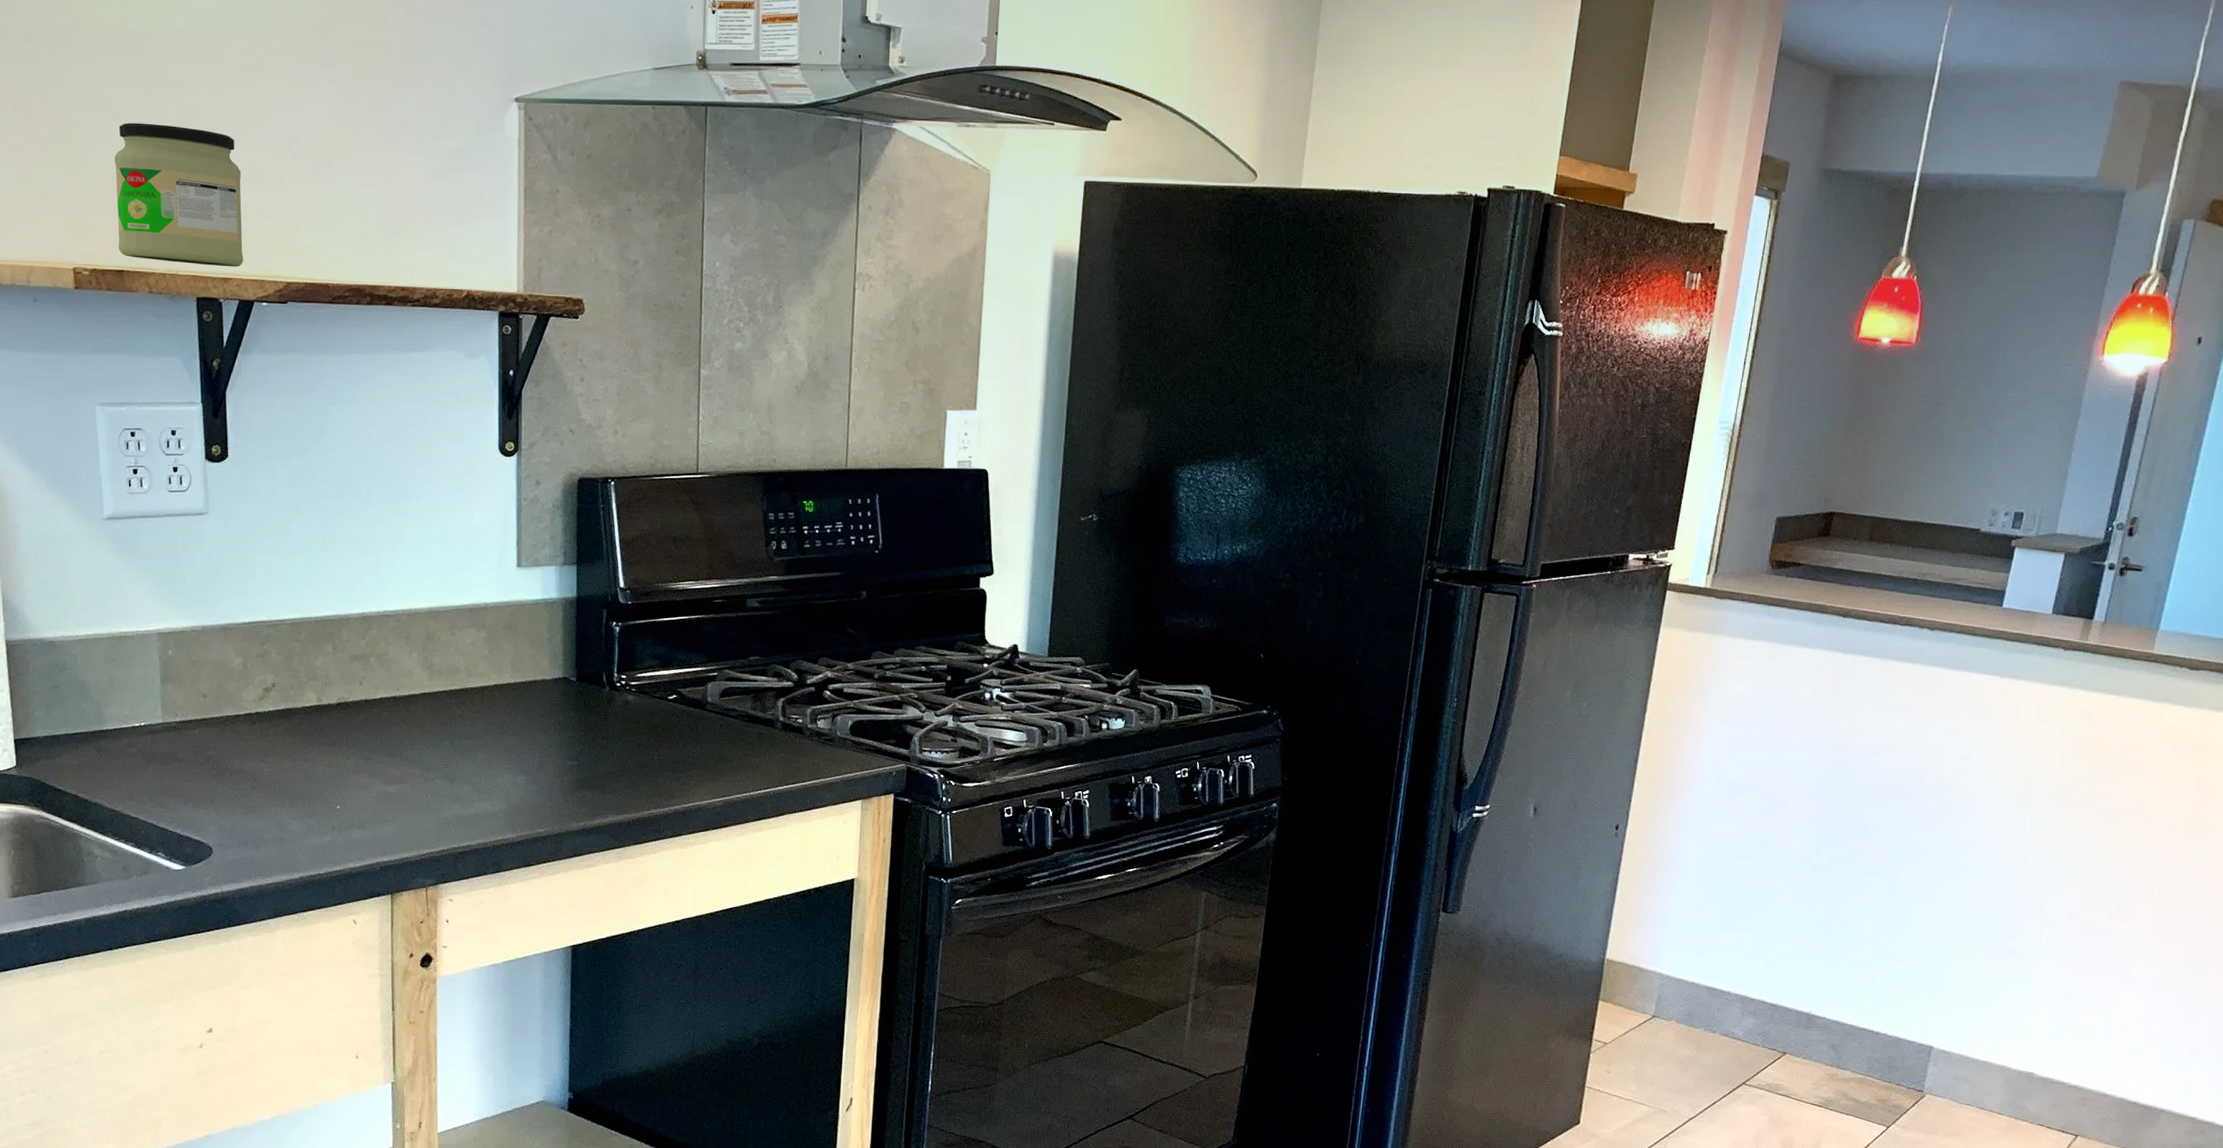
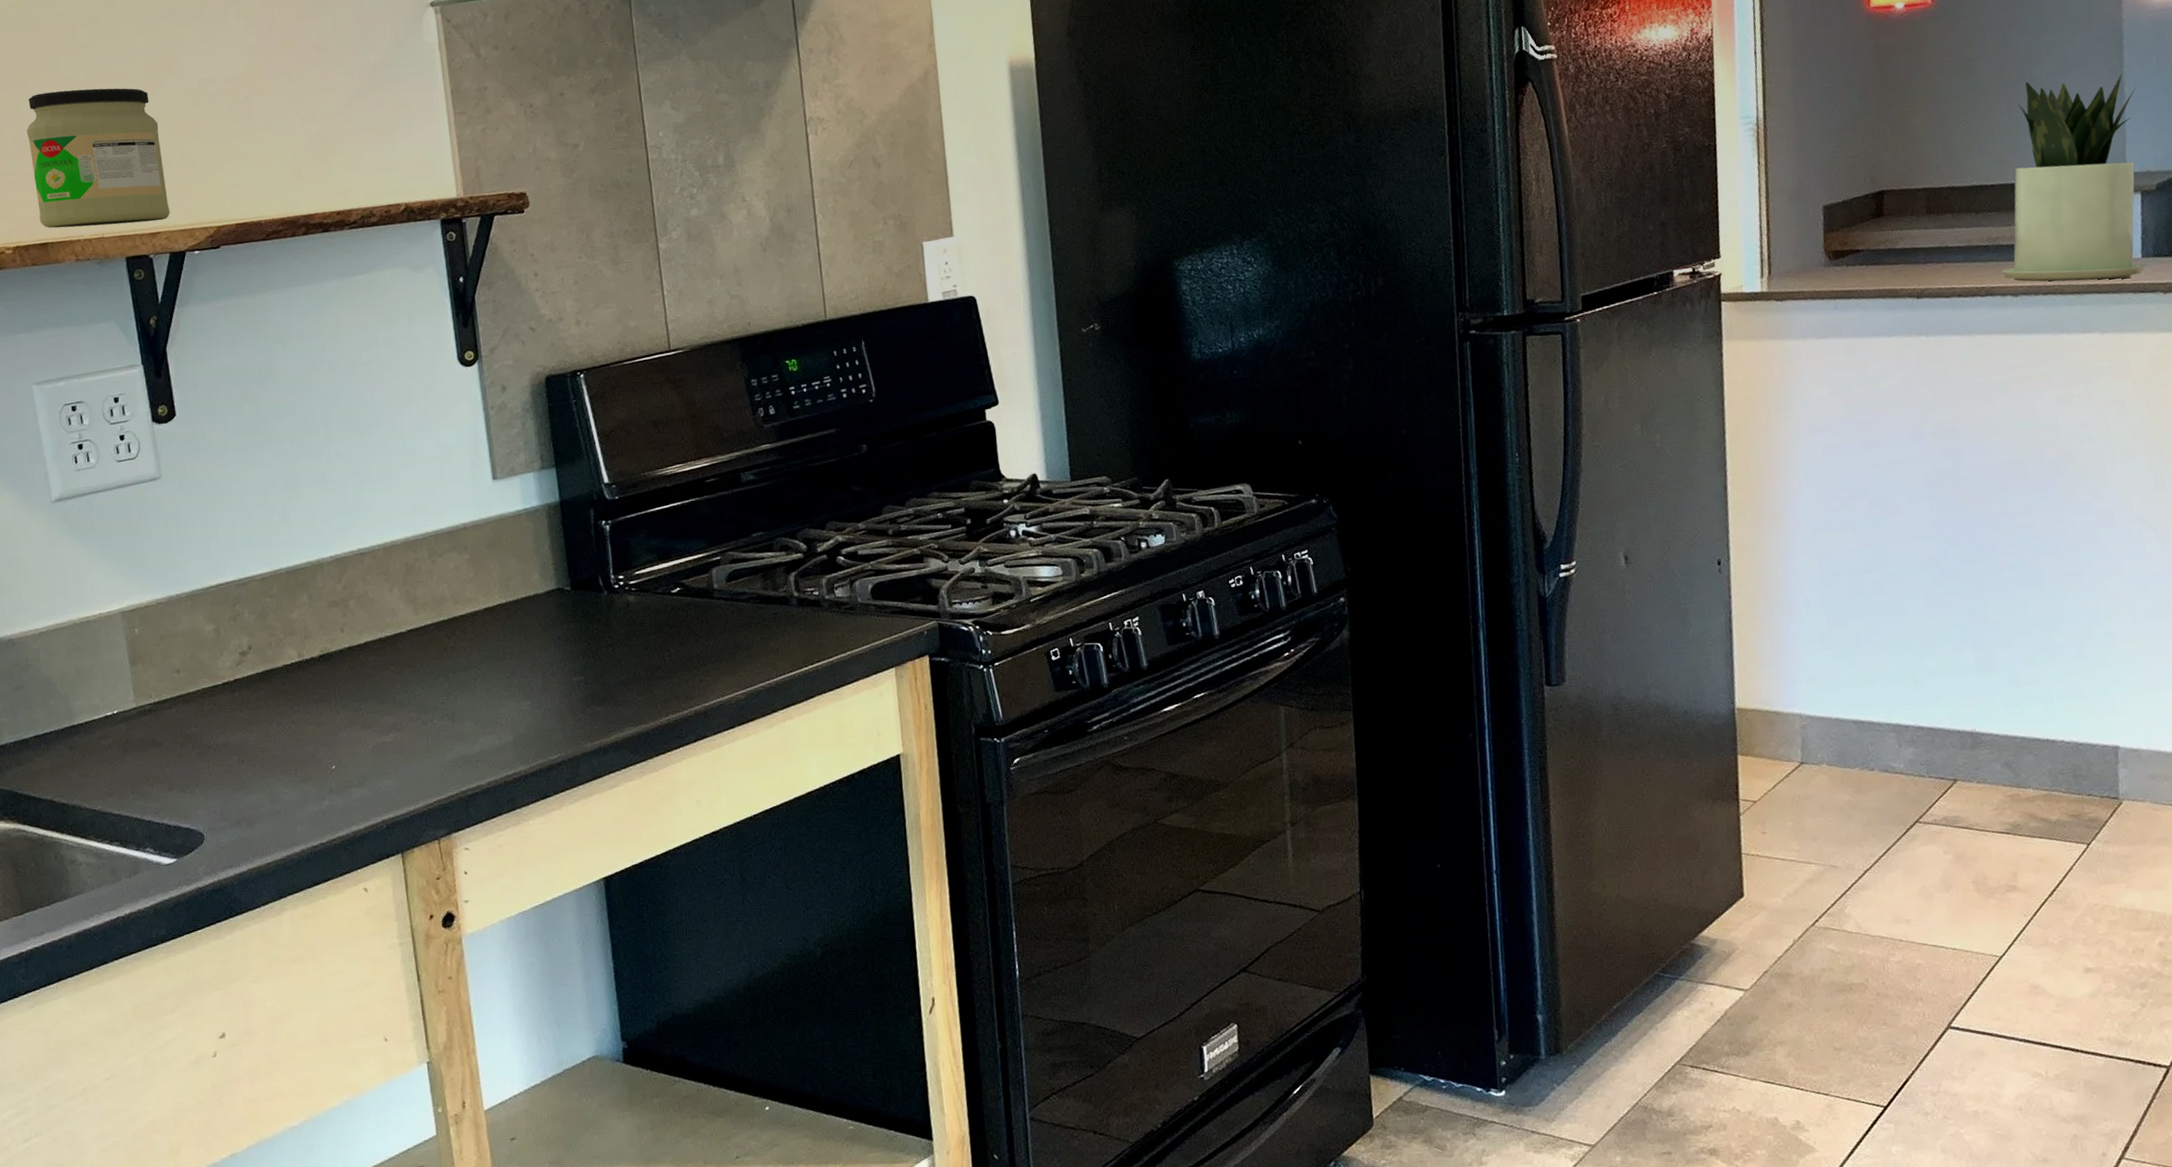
planter: none [1923,432,2083,630] -> present [2000,74,2147,282]

